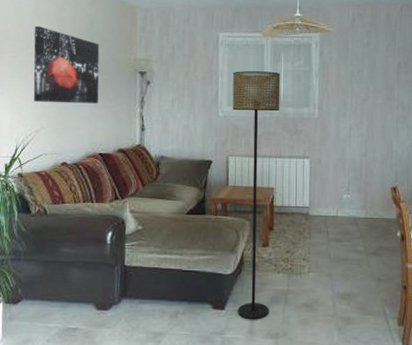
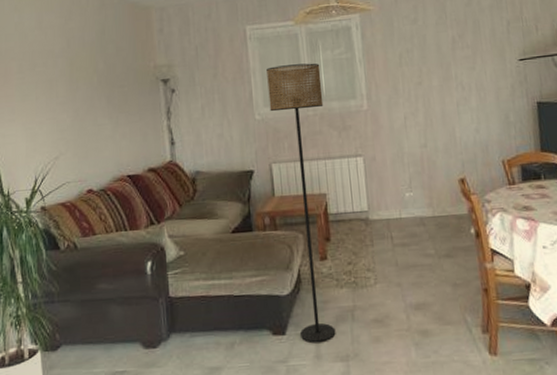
wall art: present [33,26,100,104] -> none [40,41,121,126]

